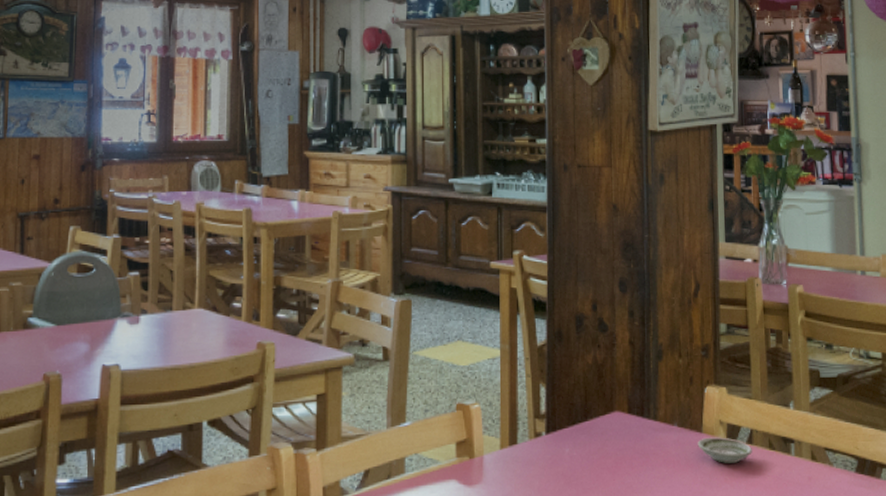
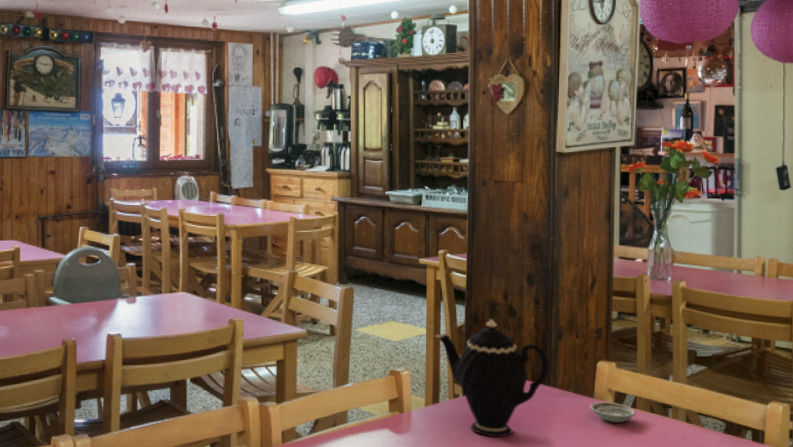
teapot: none [511,336,649,487] -> present [435,319,550,438]

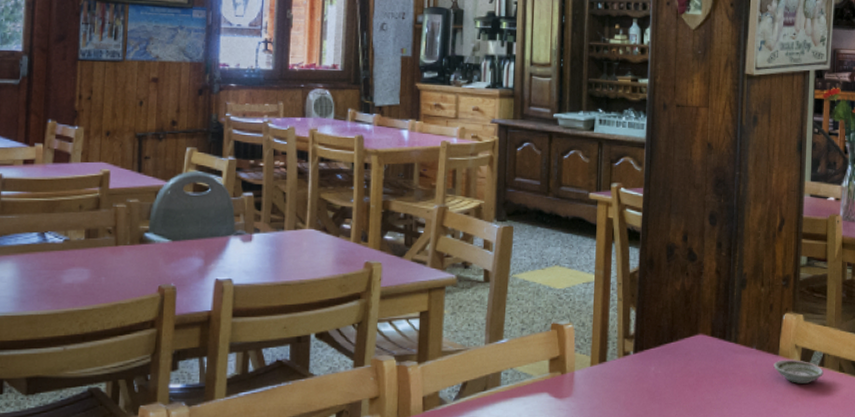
teapot: present [435,319,550,438] -> none [605,264,732,402]

